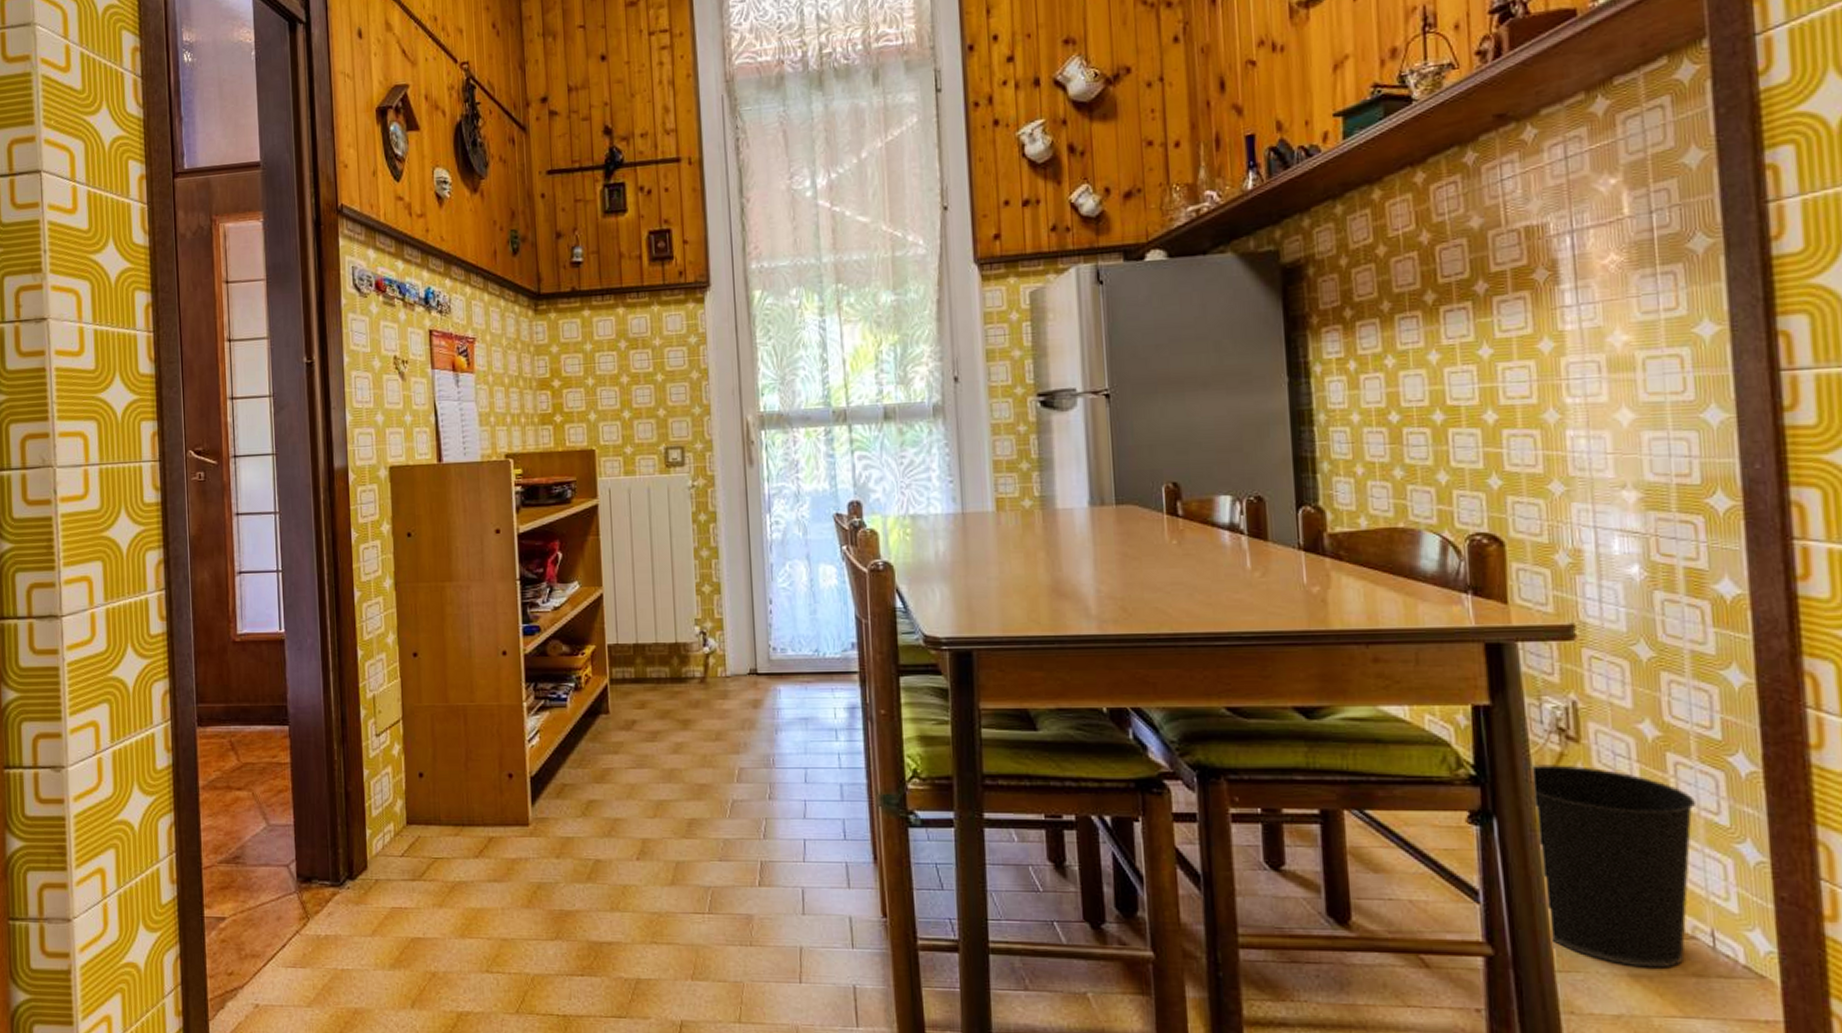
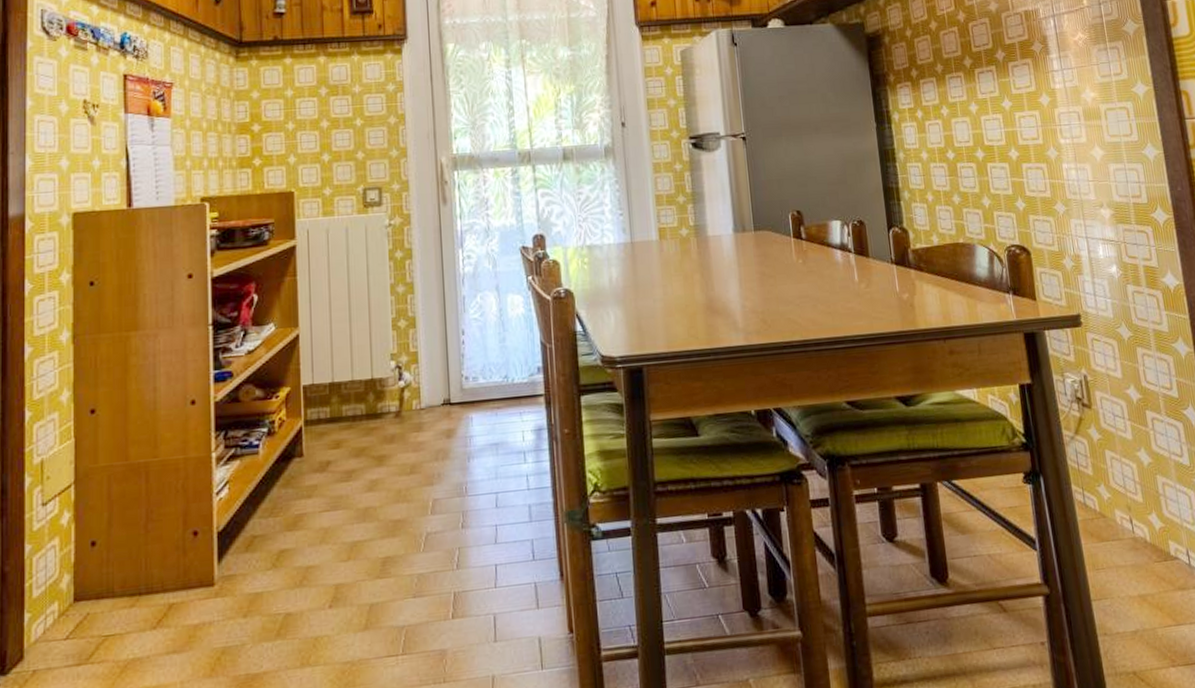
wastebasket: present [1529,765,1697,968] -> none [1060,427,1172,589]

